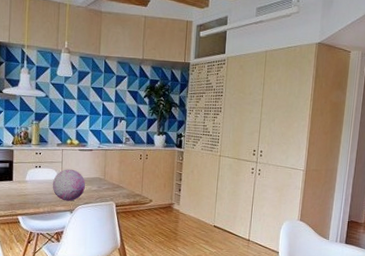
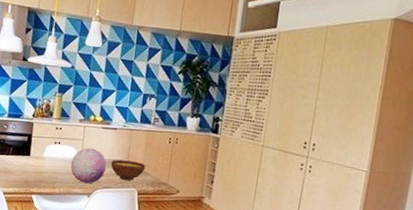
bowl: none [89,177,121,195] -> present [110,159,146,181]

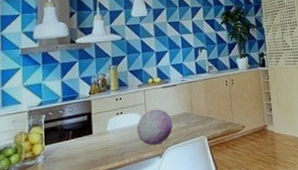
bowl: present [110,159,146,181] -> none [176,110,210,131]

